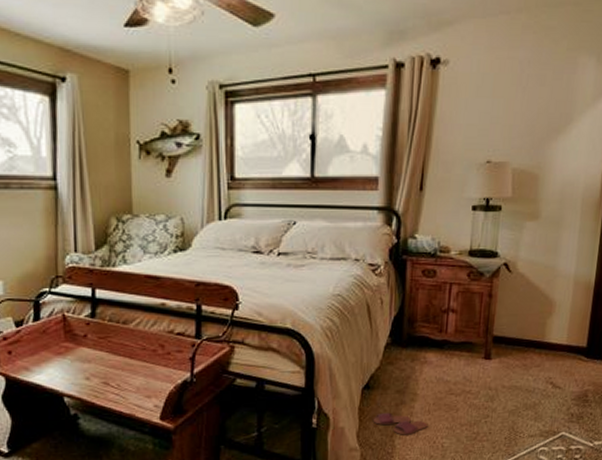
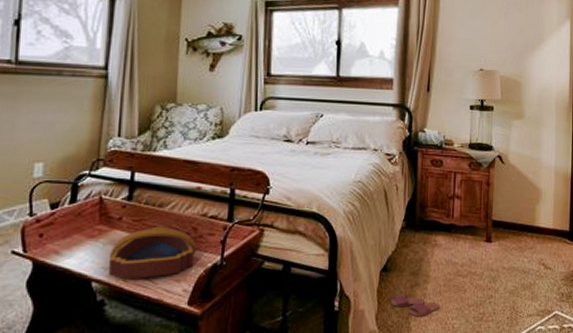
decorative basket: none [78,343,165,395] -> present [108,226,197,280]

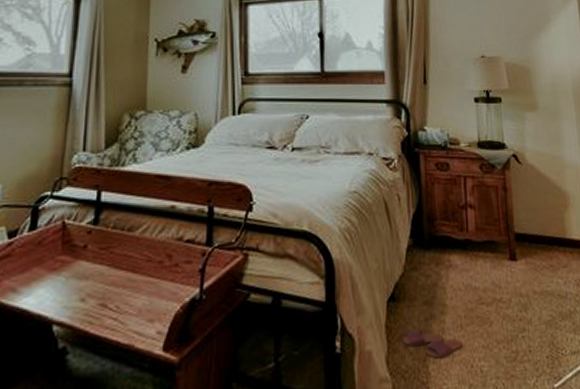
decorative basket: present [108,226,197,280] -> none [71,254,172,322]

